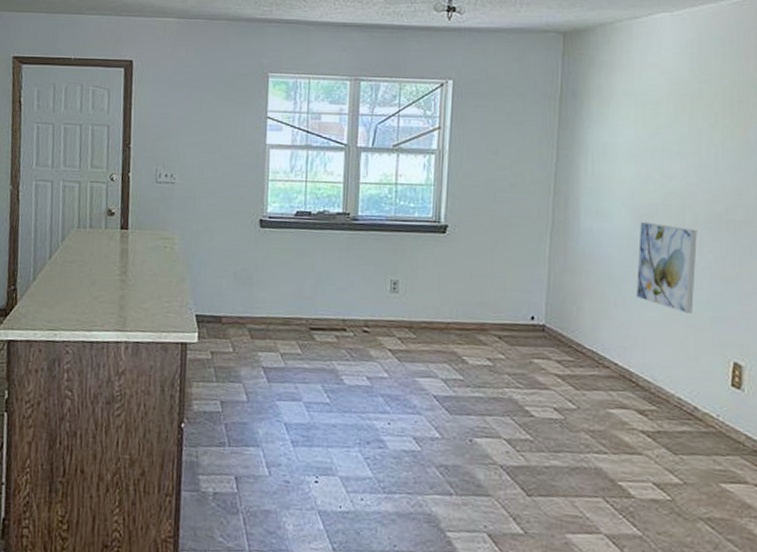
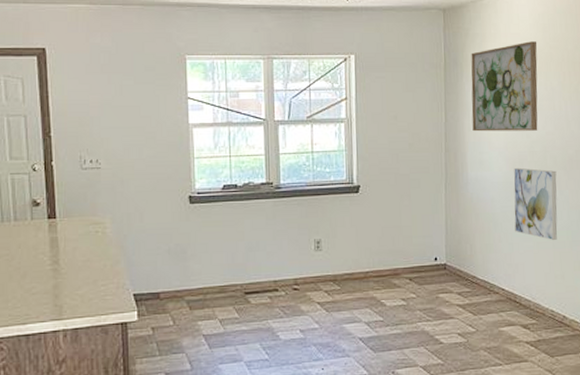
wall art: none [590,73,683,180] -> present [471,41,538,132]

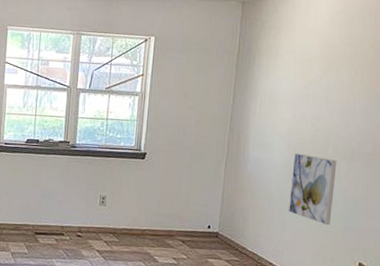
wall art: present [471,41,538,132] -> none [258,37,332,121]

